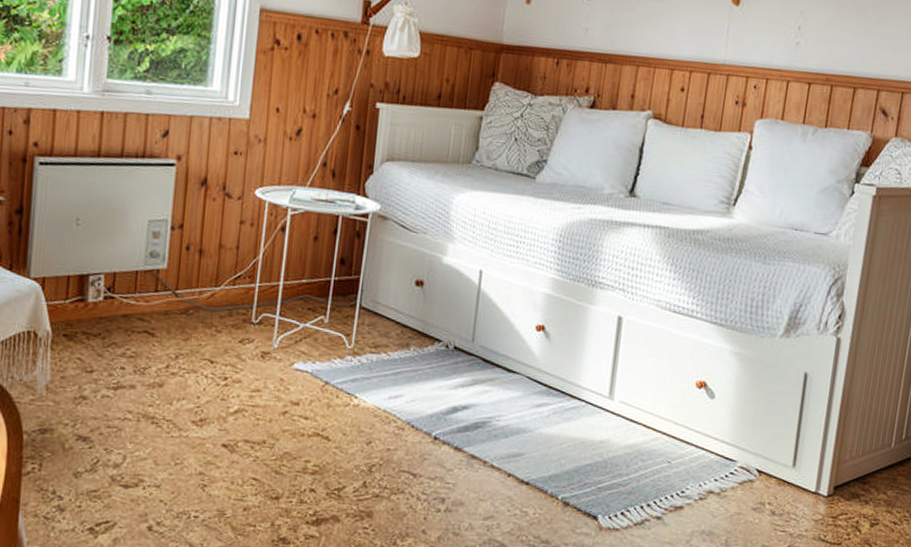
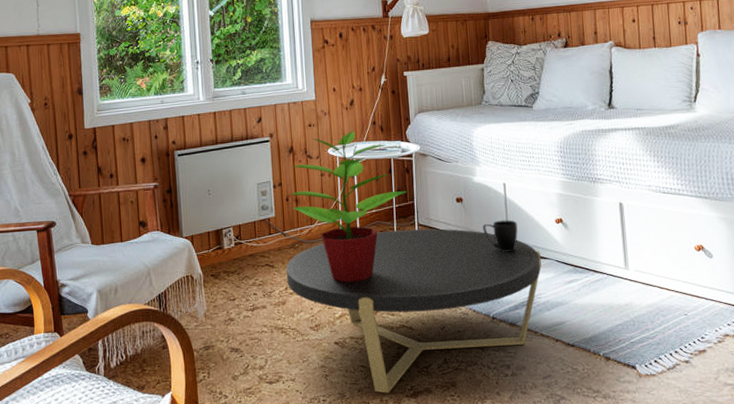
coffee table: none [169,309,510,517] -> present [286,228,541,393]
potted plant: none [193,162,352,370] -> present [290,127,406,283]
mug: none [443,316,488,358] -> present [483,220,518,252]

